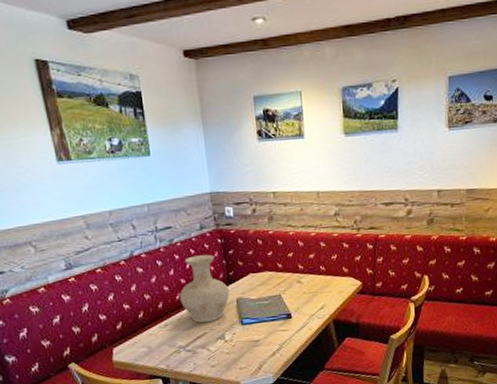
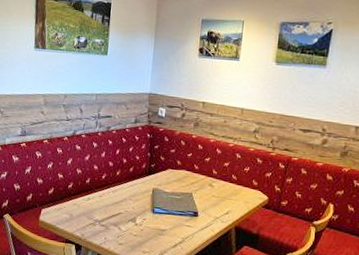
vase: present [179,254,230,323] -> none [105,144,148,205]

